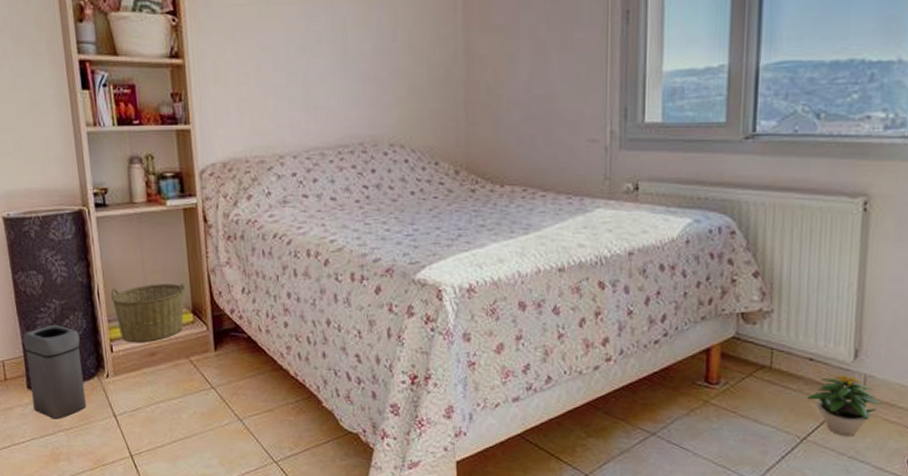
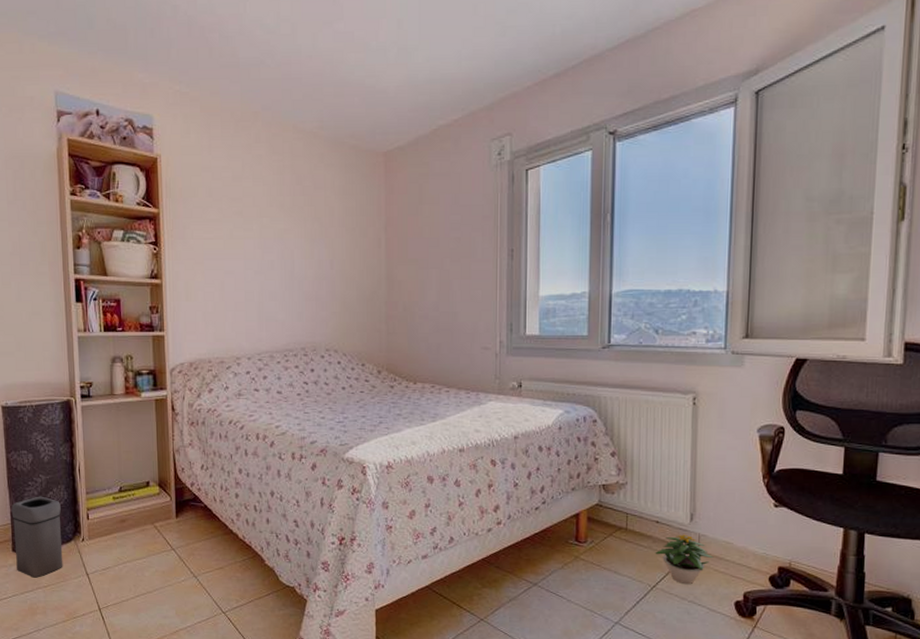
basket: present [111,283,185,343] -> none [90,461,153,512]

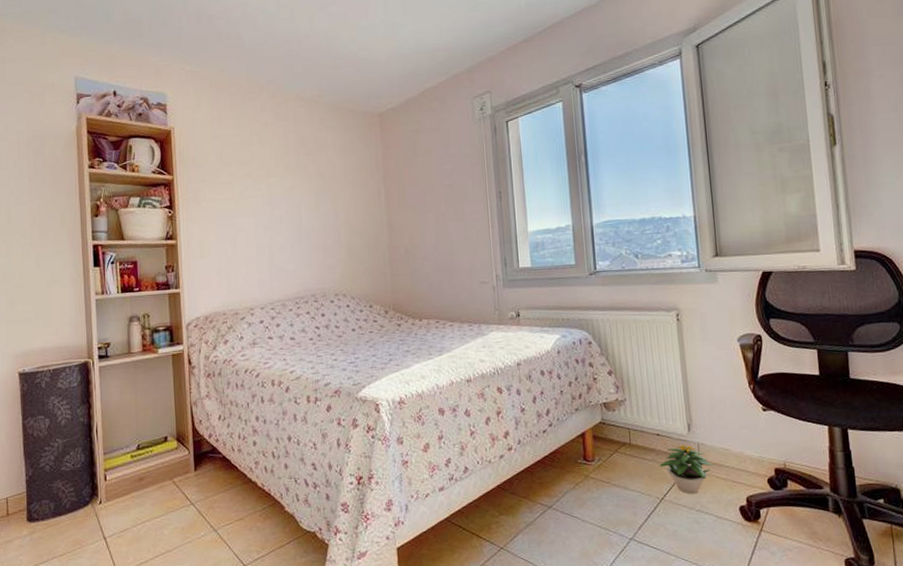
trash bin: present [11,496,63,578] -> none [27,460,80,547]

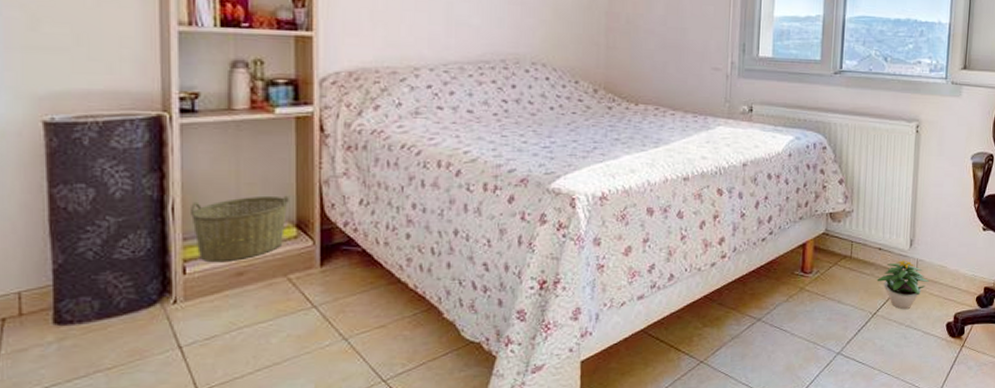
basket: none [108,416,171,471] -> present [191,195,289,263]

